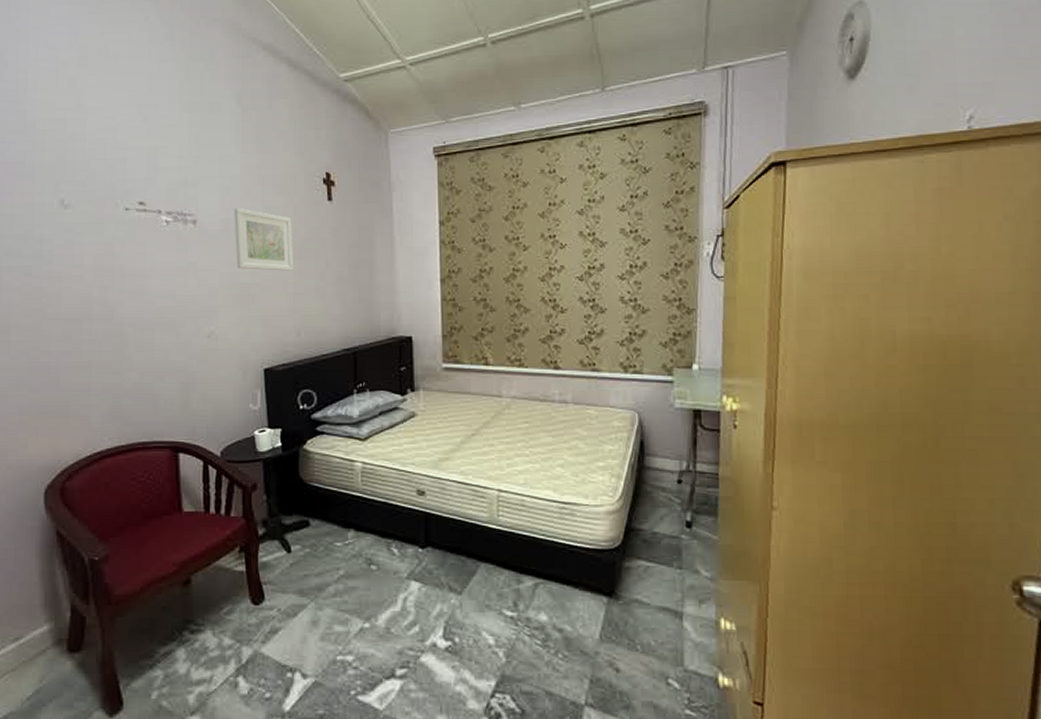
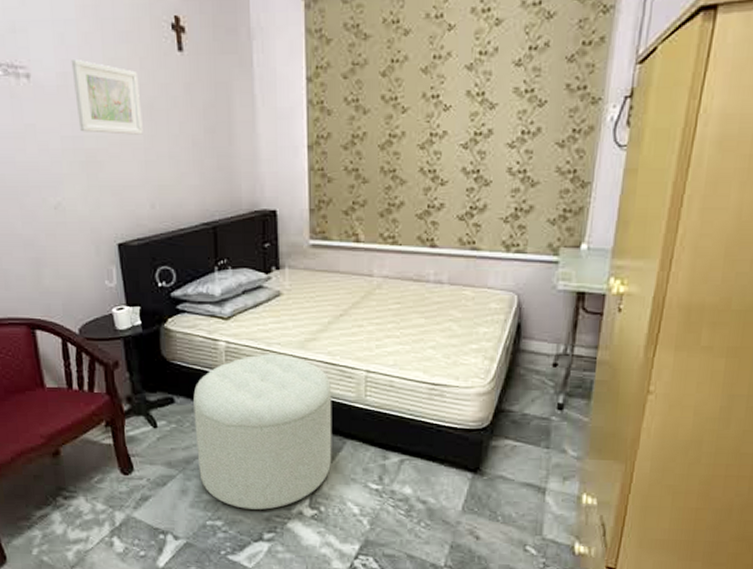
ottoman: none [329,474,466,642] -> present [193,354,332,510]

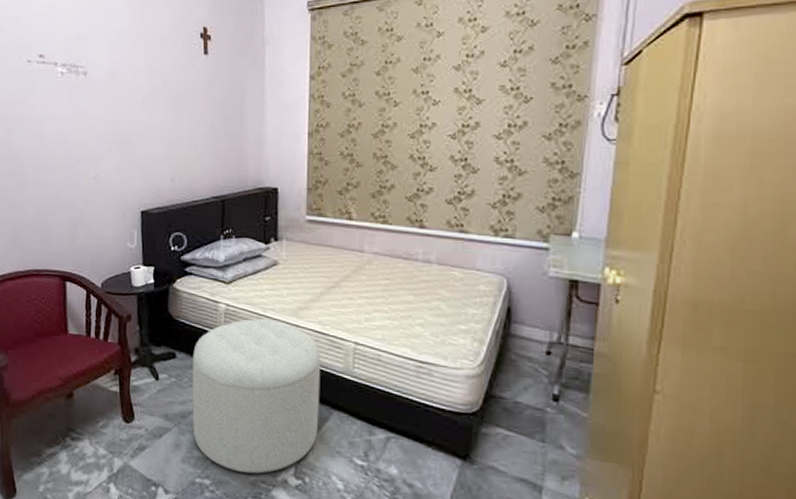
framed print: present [71,58,143,135] -> none [119,60,171,121]

